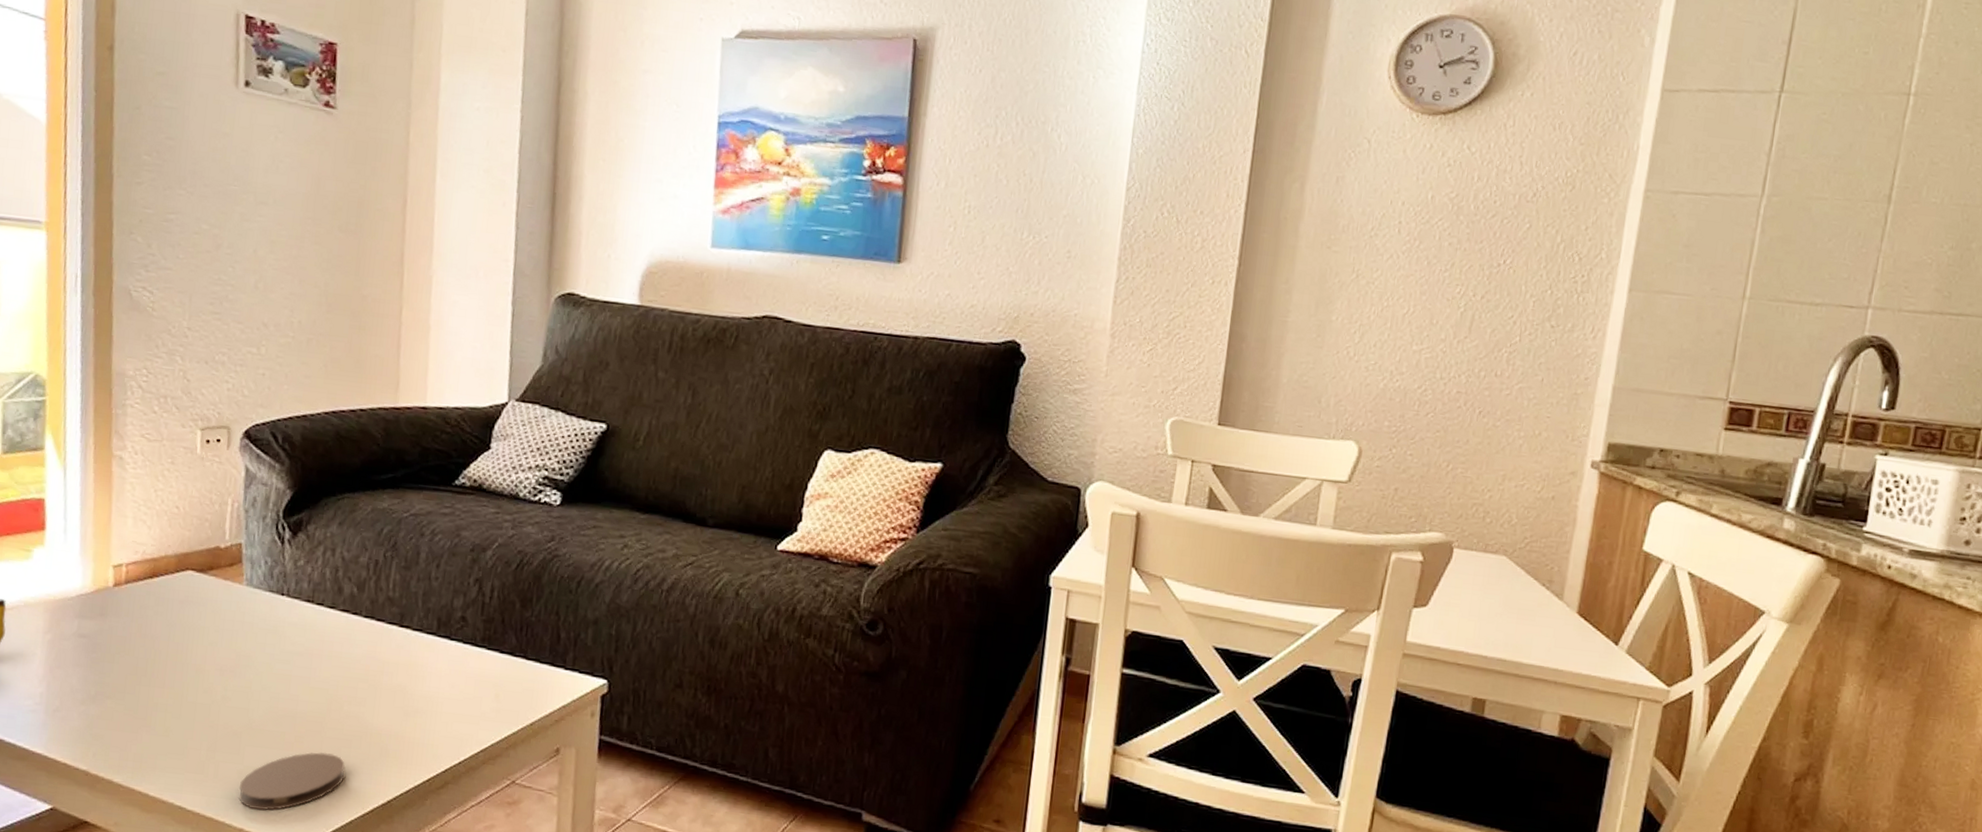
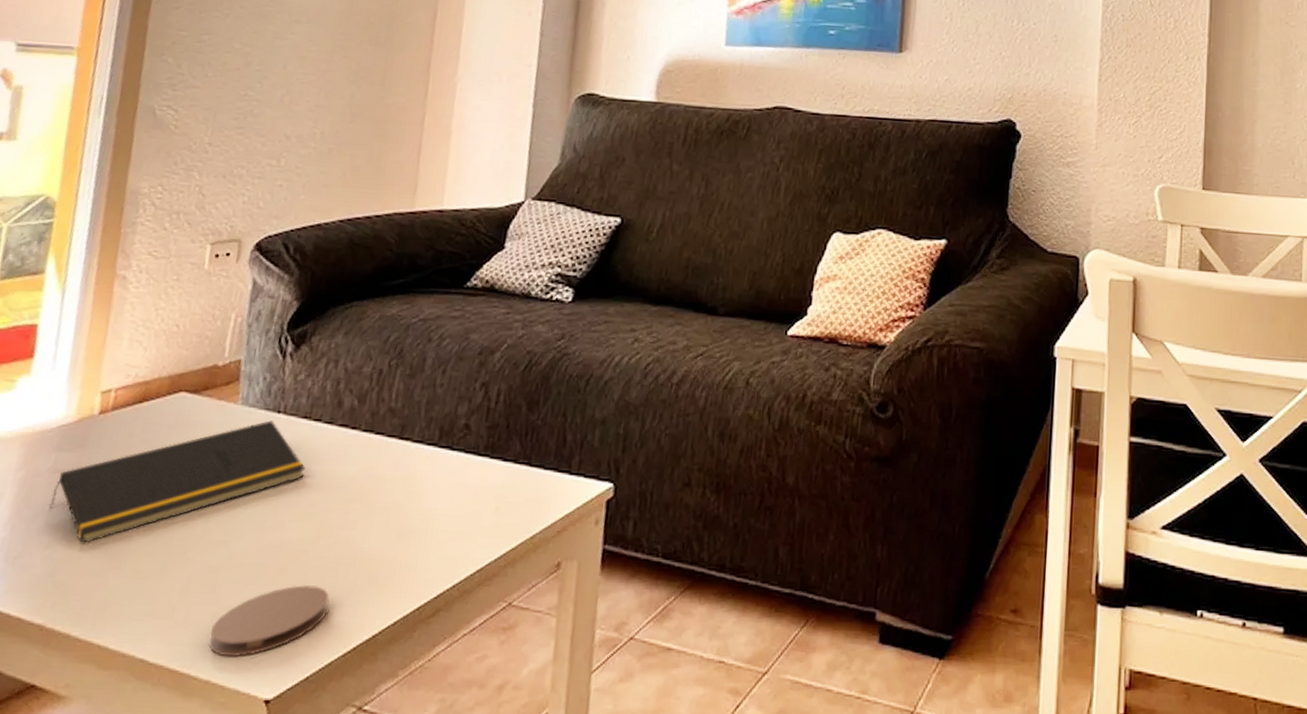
notepad: none [79,602,313,703] -> present [49,420,306,543]

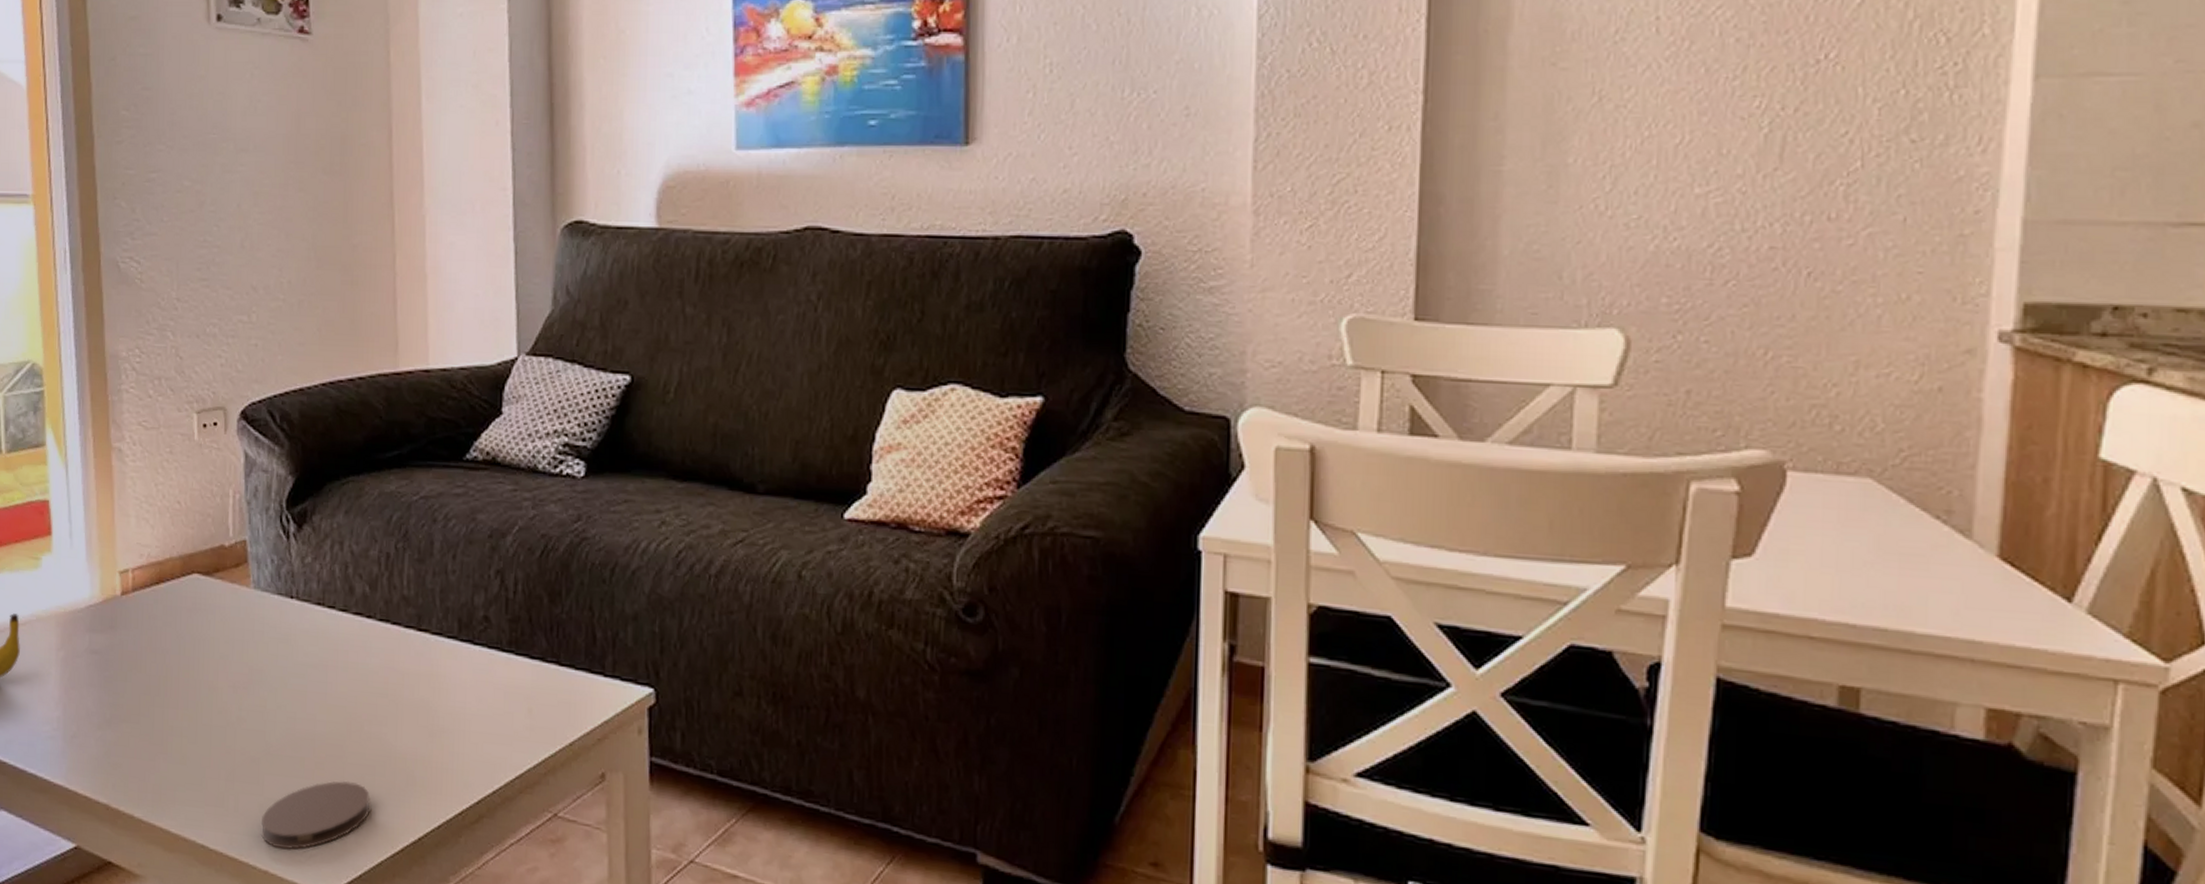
notepad: present [49,420,306,543] -> none [93,606,327,727]

